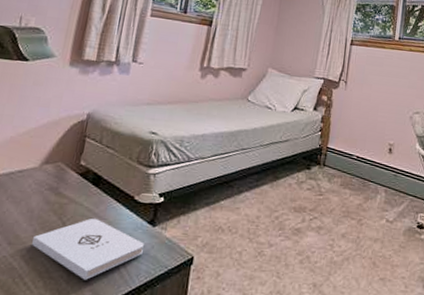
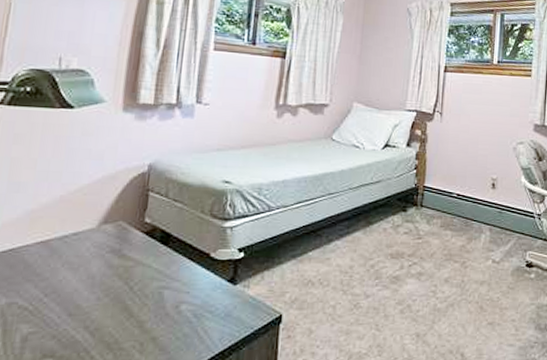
notepad: present [32,219,144,280] -> none [96,281,225,348]

